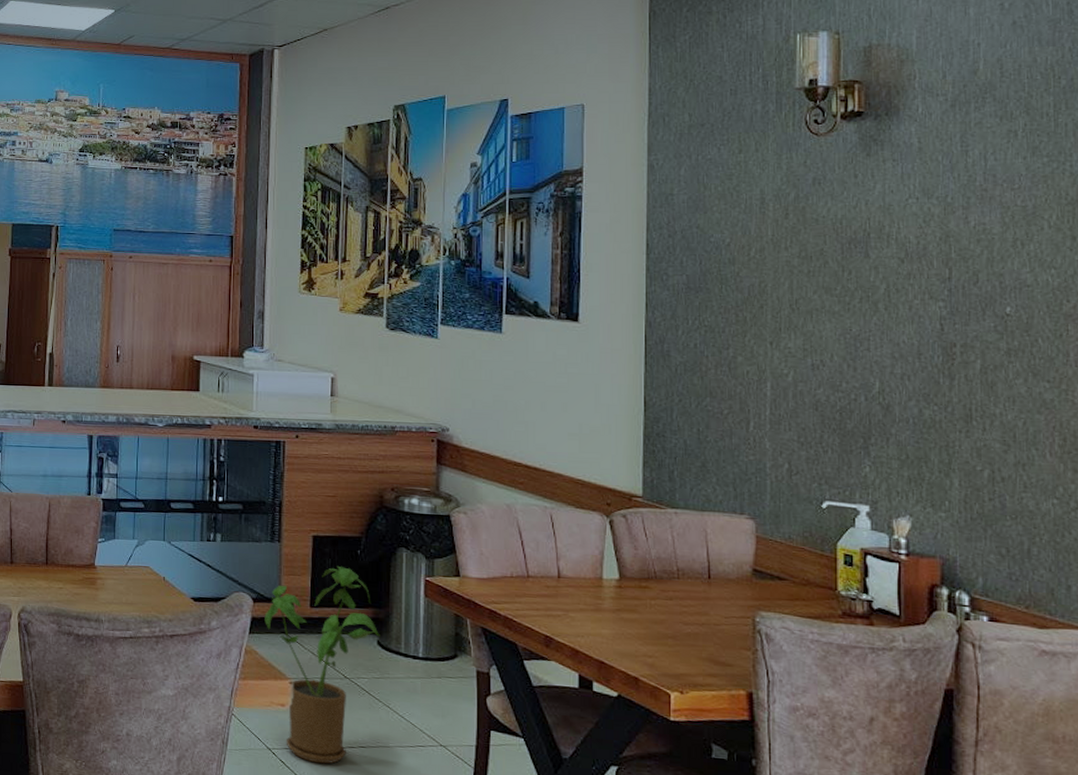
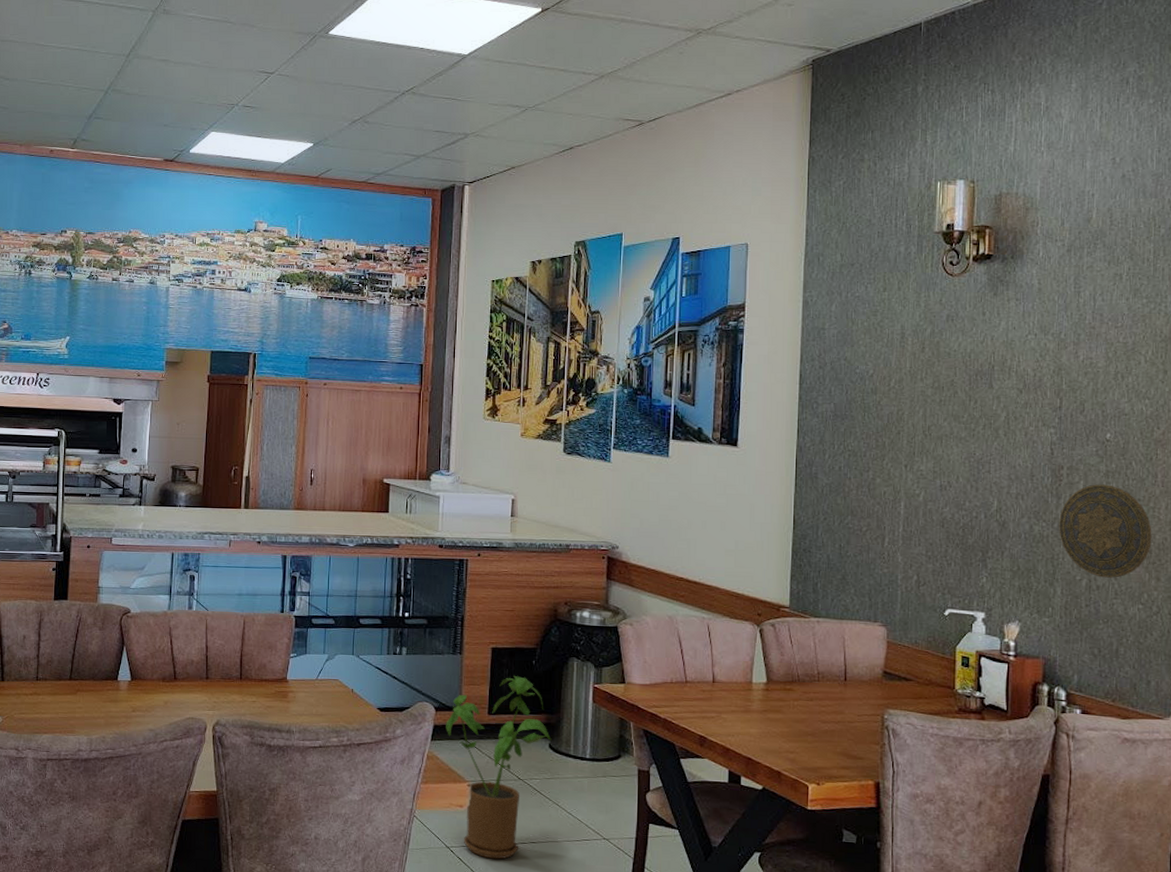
decorative plate: none [953,363,1066,469] -> present [1059,484,1152,578]

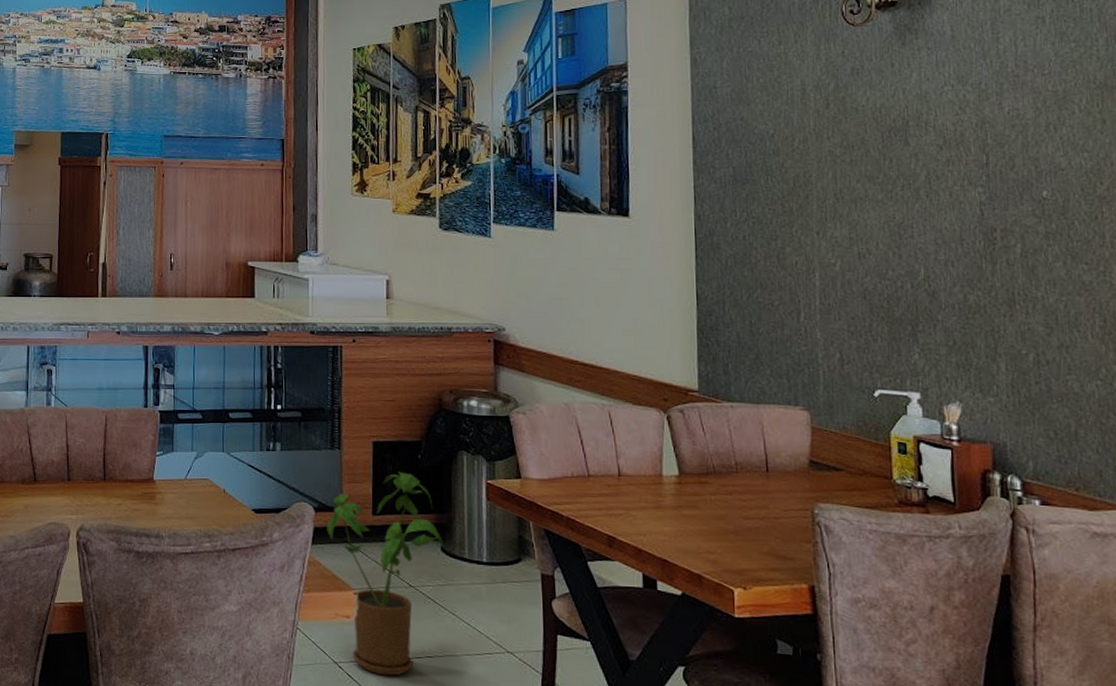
decorative plate: present [1059,484,1152,578] -> none [996,247,1106,351]

